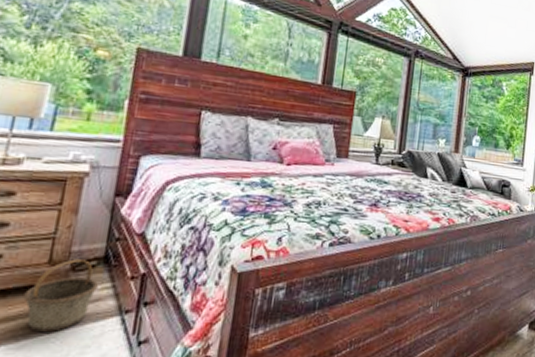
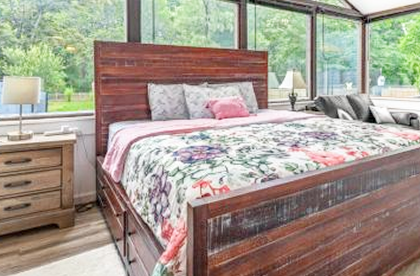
basket: present [23,259,99,332] -> none [49,204,96,256]

